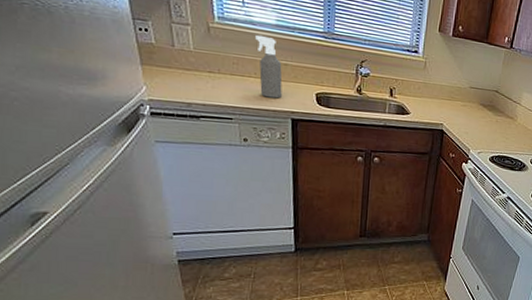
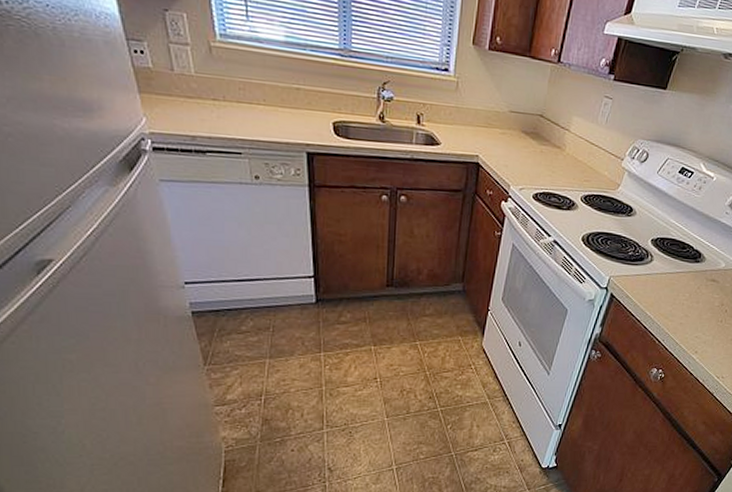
spray bottle: present [255,35,283,99] -> none [263,54,295,129]

